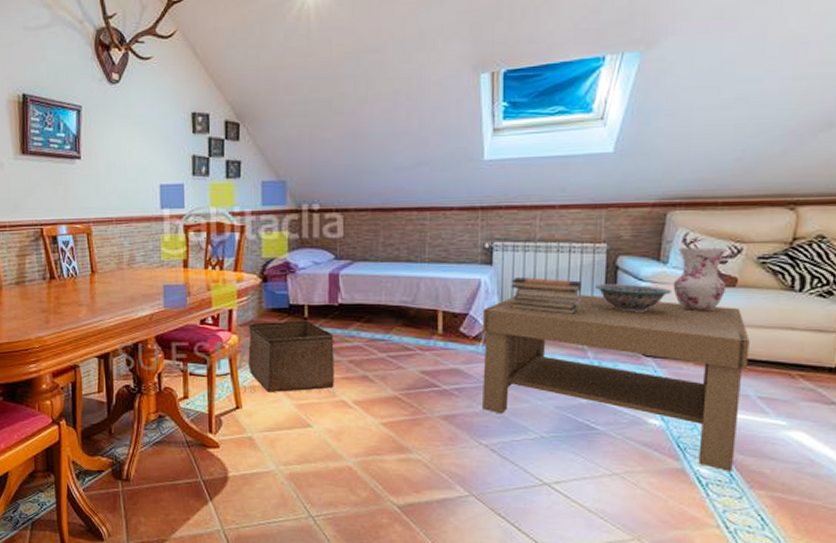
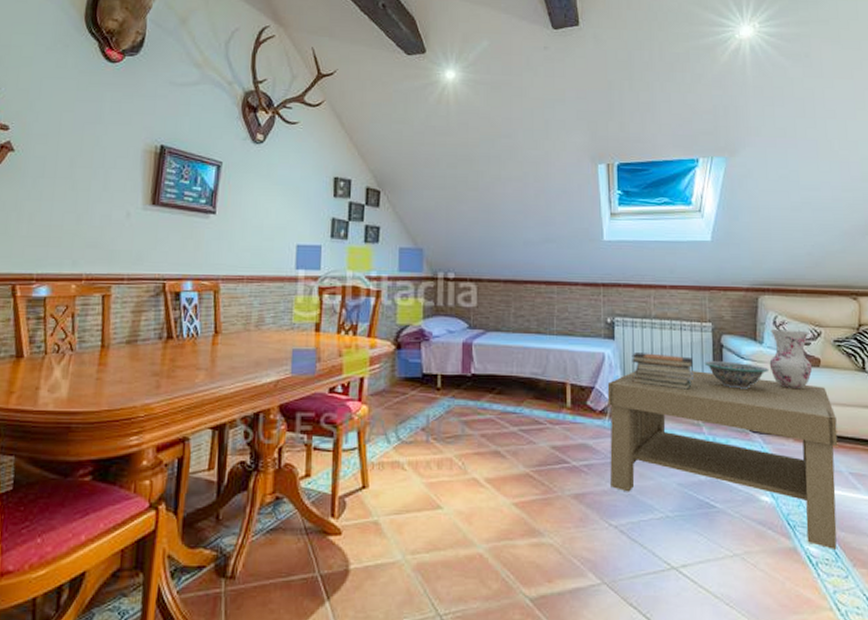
storage bin: present [248,320,334,392] -> none [378,391,466,469]

